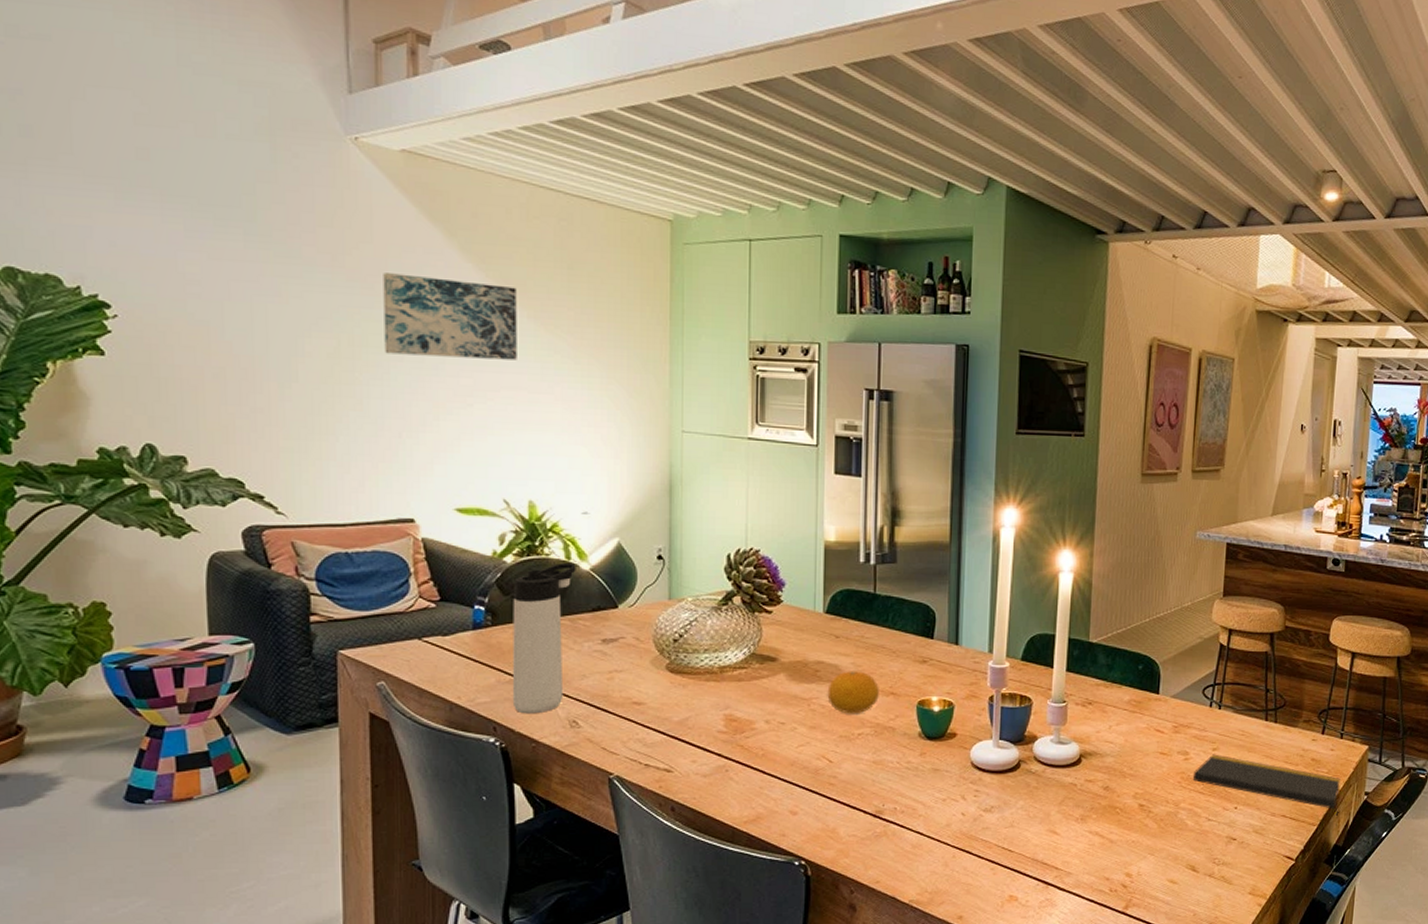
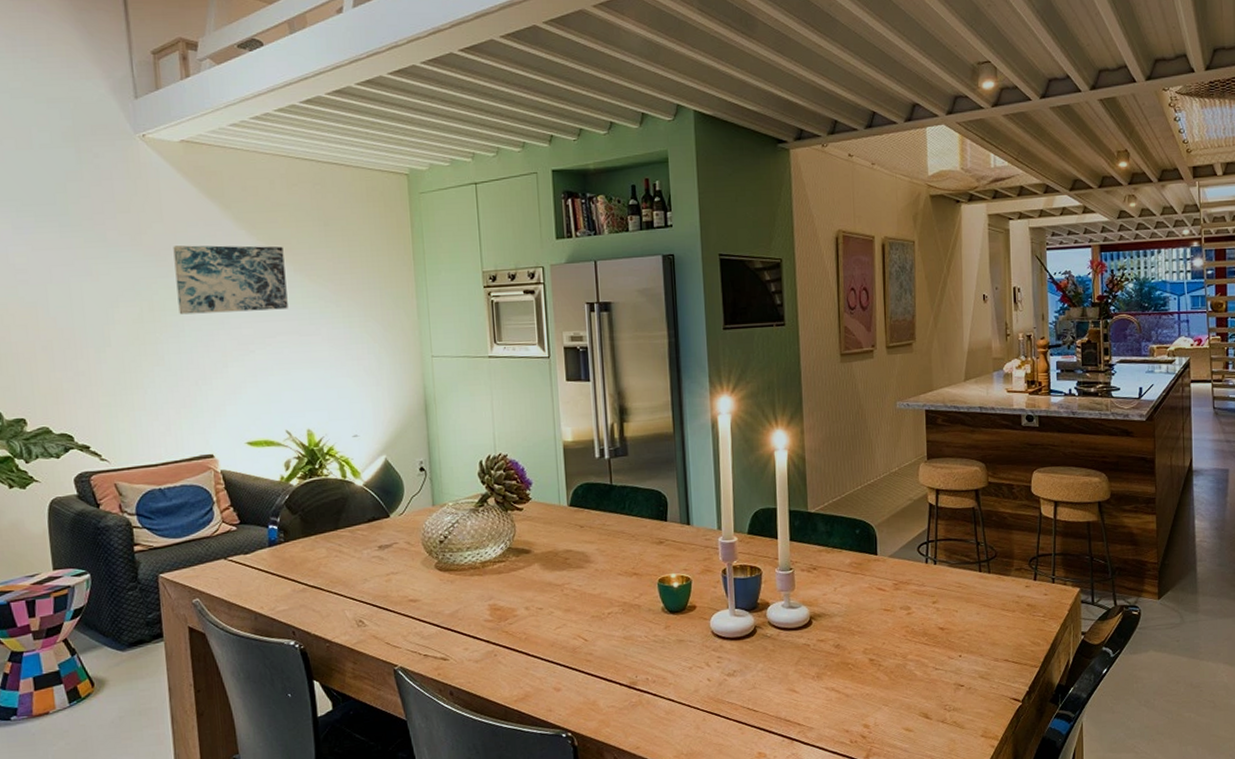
thermos bottle: present [512,563,576,714] -> none [300,481,352,618]
fruit: present [827,671,879,714] -> none [577,556,623,596]
notepad: present [1192,754,1341,826] -> none [916,607,1058,666]

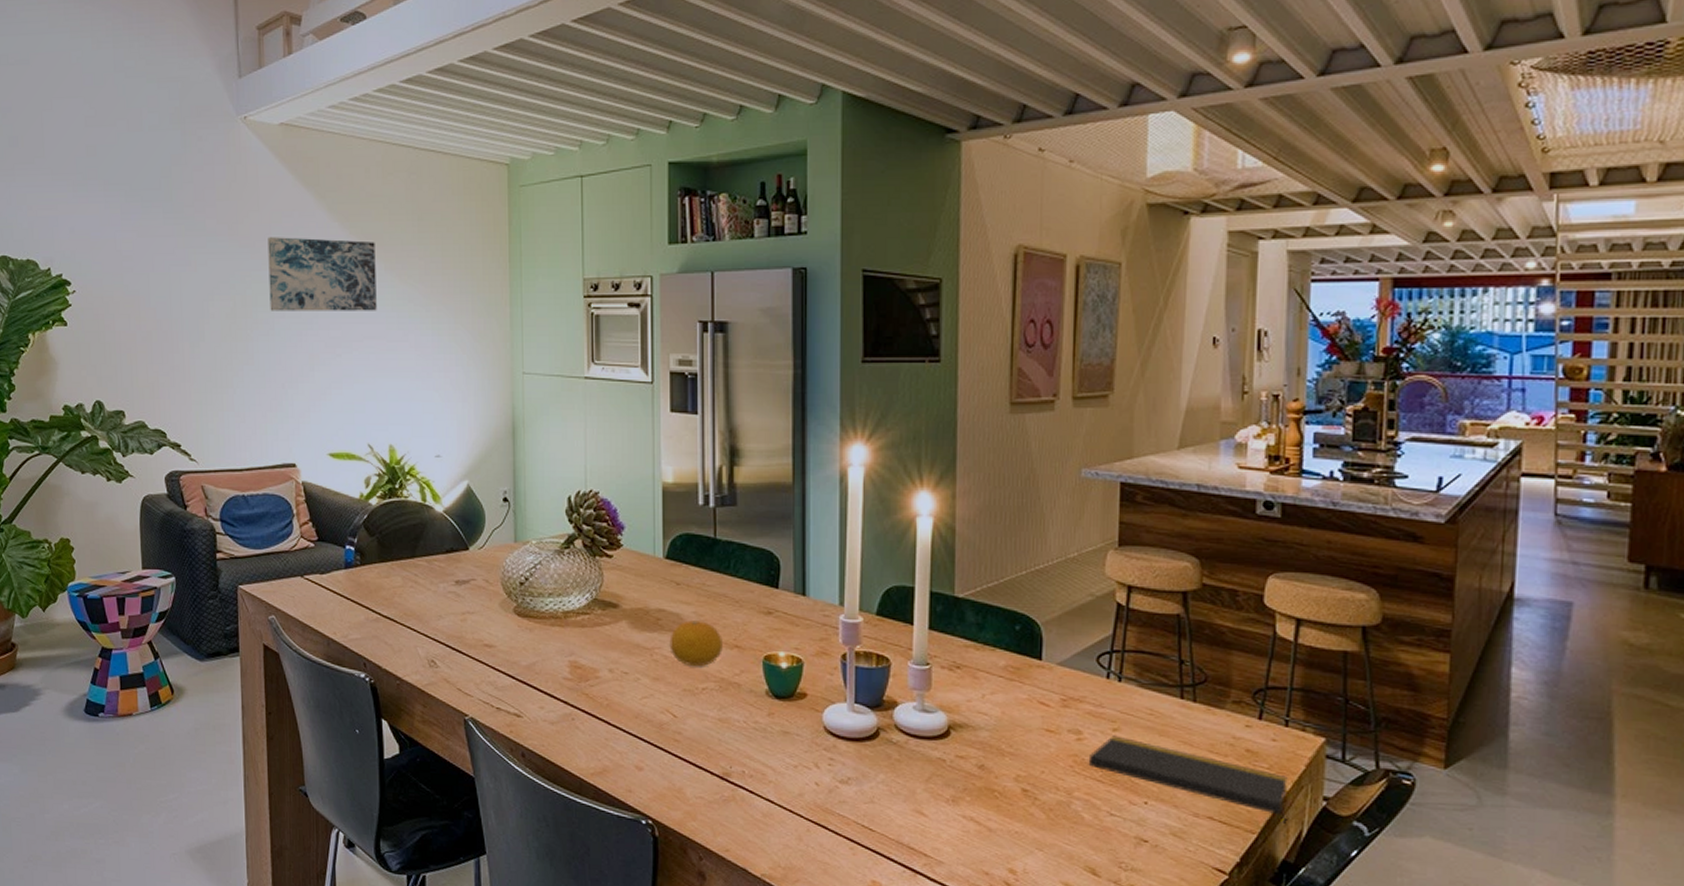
fruit: none [577,556,623,596] -> present [669,620,723,667]
notepad: none [916,607,1058,666] -> present [1088,735,1288,836]

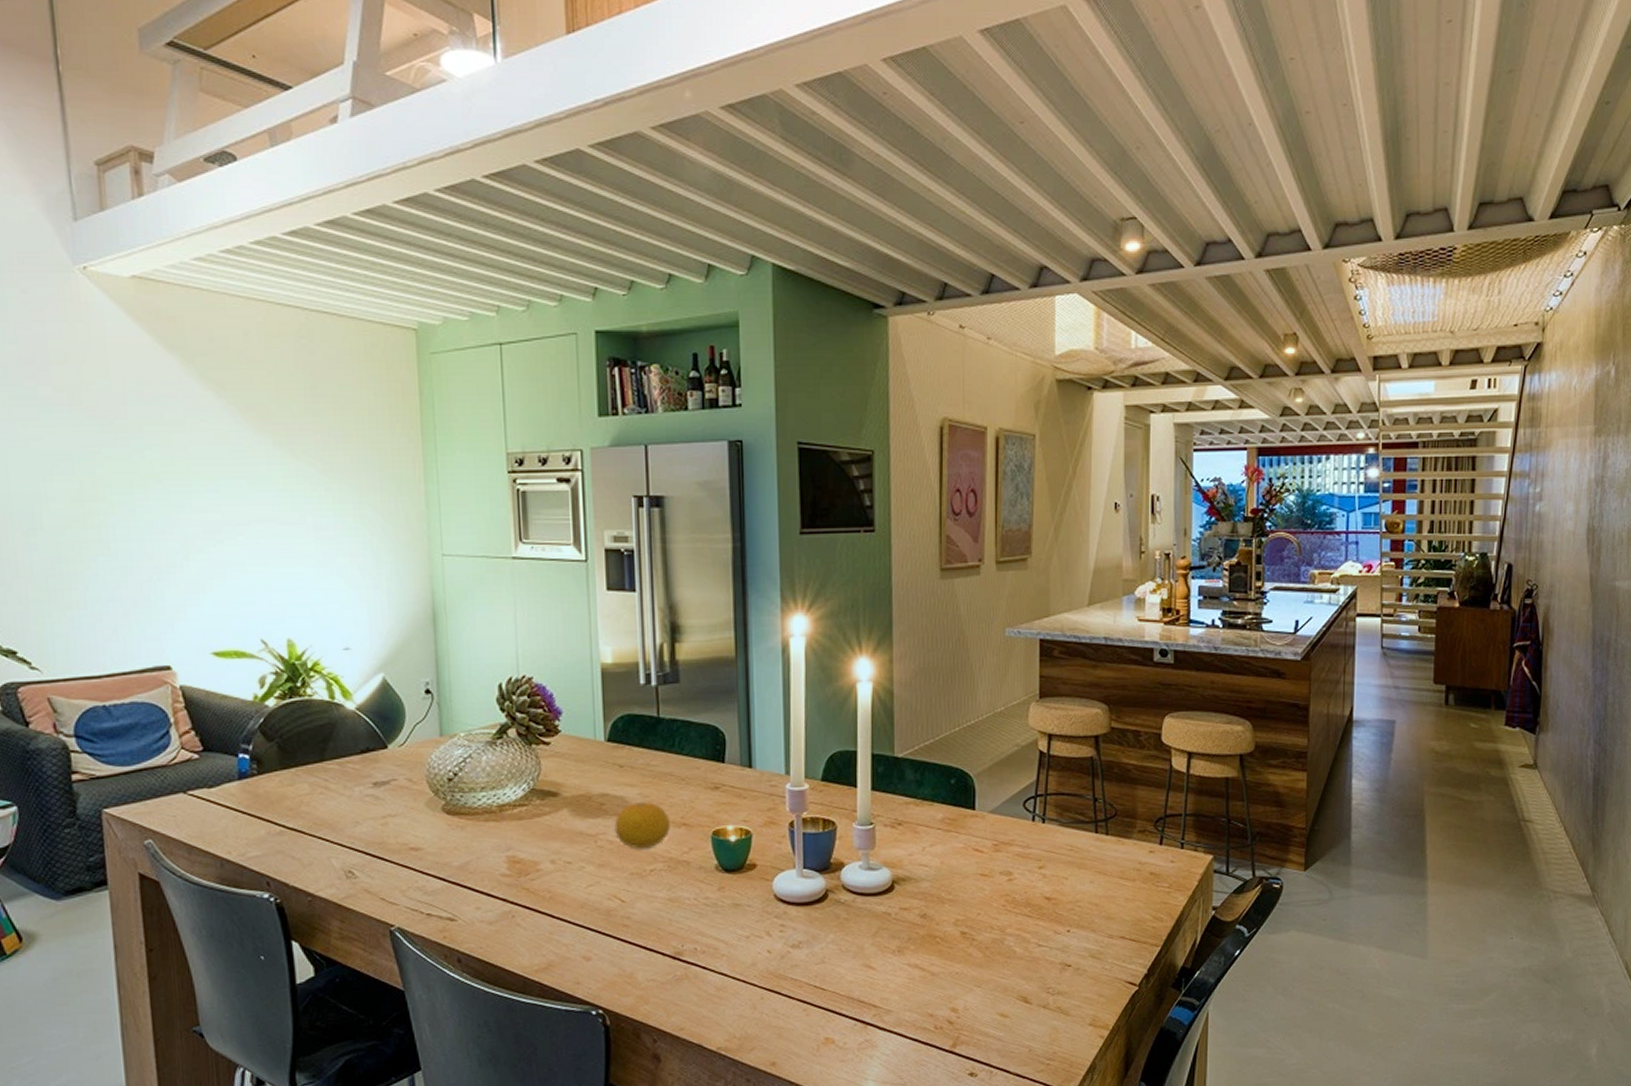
wall art: present [267,237,377,311] -> none [121,407,265,493]
notepad: present [1088,735,1288,836] -> none [1018,873,1184,946]

